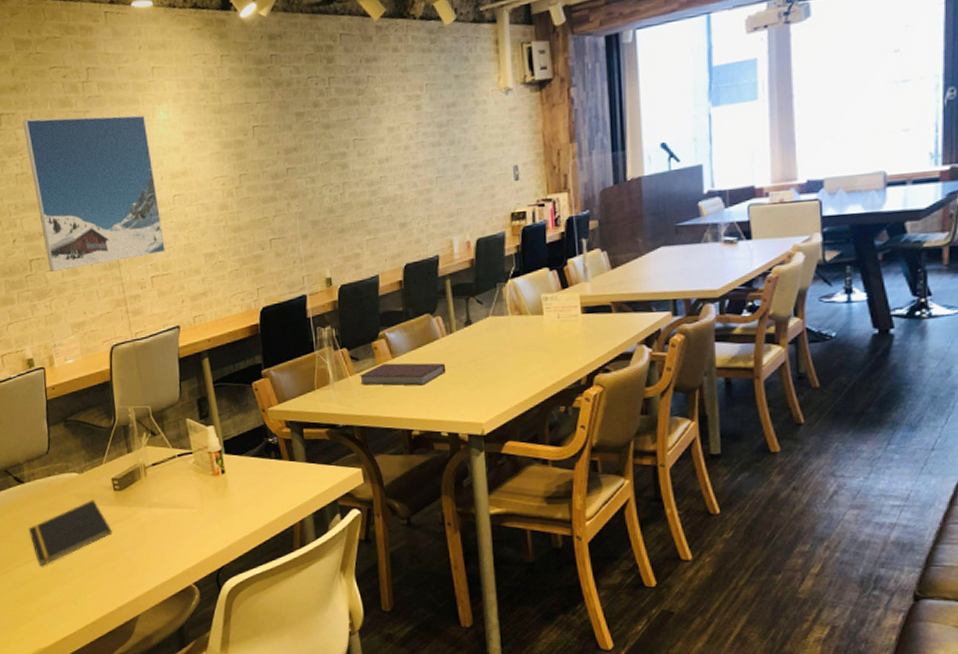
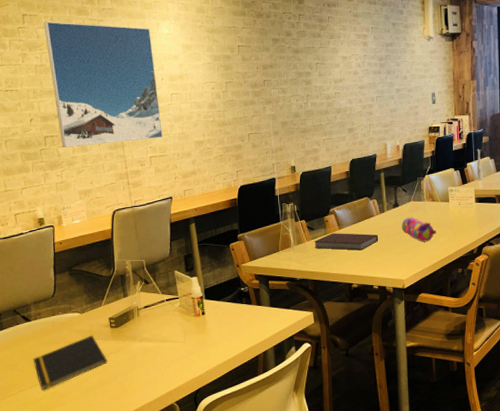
pencil case: none [477,337,527,371] -> present [402,217,437,242]

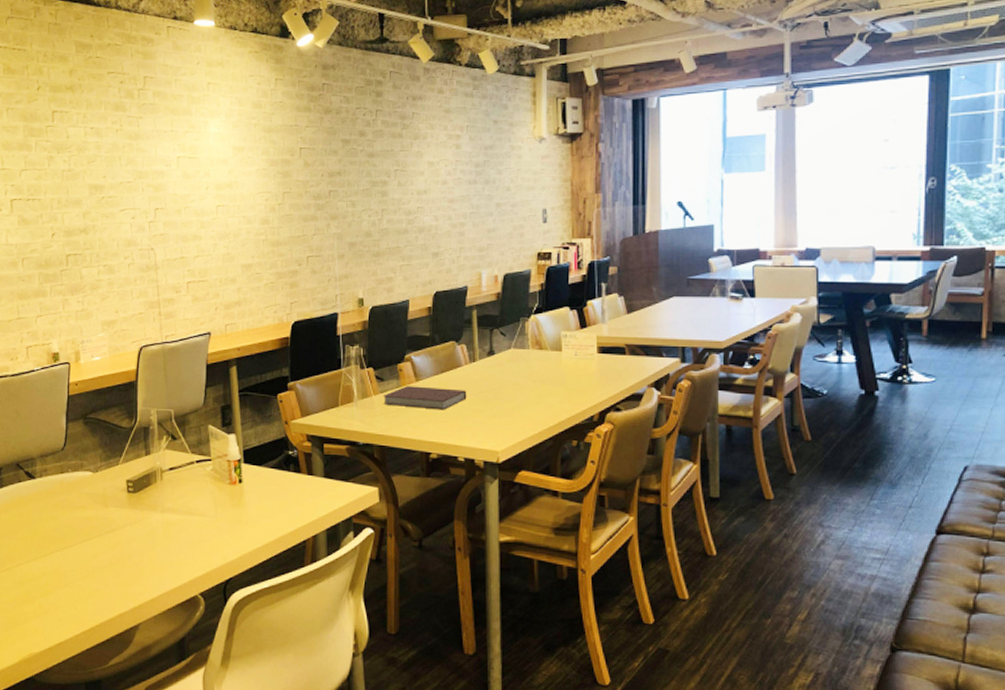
notepad: present [33,335,108,391] -> none [34,500,121,567]
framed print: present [43,21,163,147] -> none [75,119,204,268]
pencil case: present [402,217,437,242] -> none [498,369,545,403]

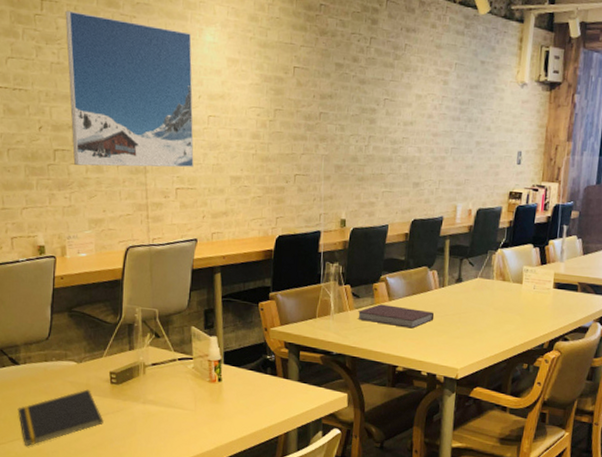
notepad: none [34,500,121,567] -> present [17,389,104,447]
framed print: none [75,119,204,268] -> present [65,10,194,168]

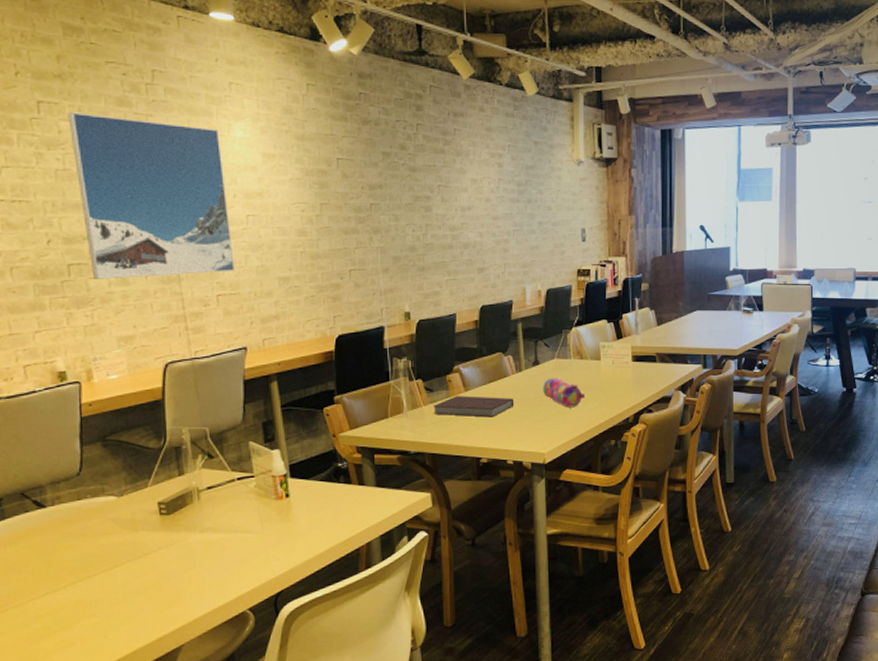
notepad: present [17,389,104,447] -> none [48,525,155,599]
pencil case: none [463,296,504,328] -> present [543,377,586,408]

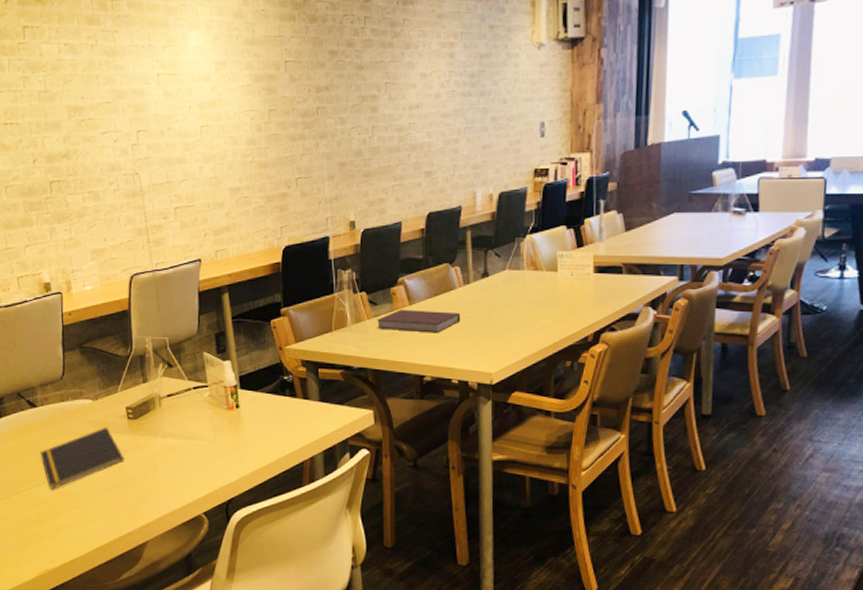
notepad: none [48,525,155,599] -> present [40,427,124,490]
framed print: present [68,112,235,279] -> none [47,34,190,195]
pencil case: present [543,377,586,408] -> none [492,290,539,324]

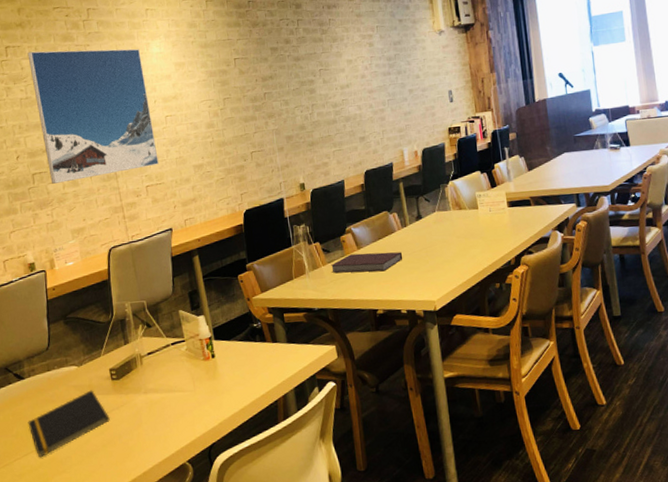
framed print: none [47,34,190,195] -> present [27,48,159,184]

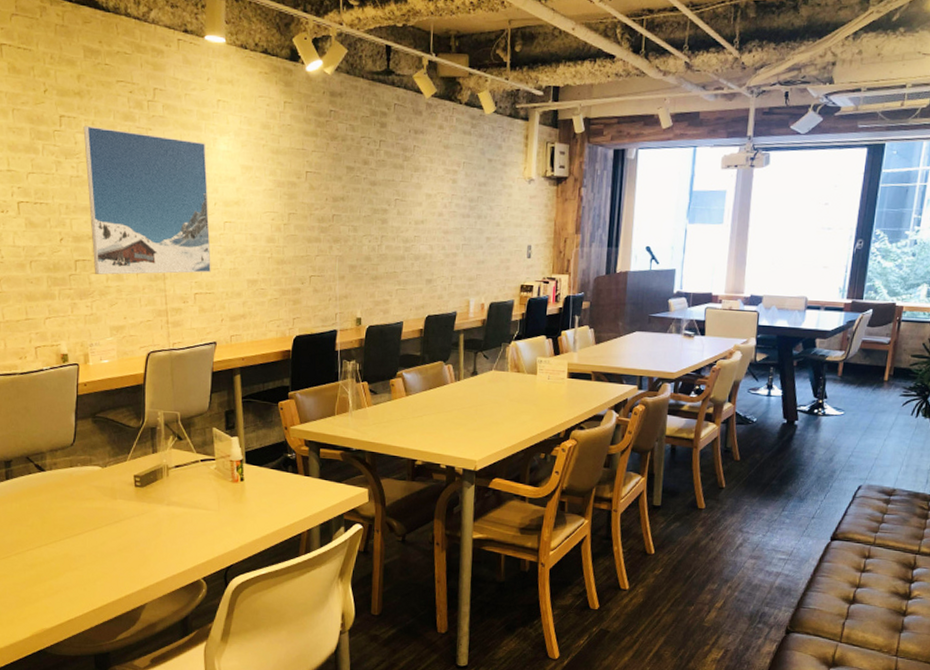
notepad: present [28,390,110,458] -> none [44,493,129,552]
notebook: present [331,252,403,273] -> none [376,399,451,423]

